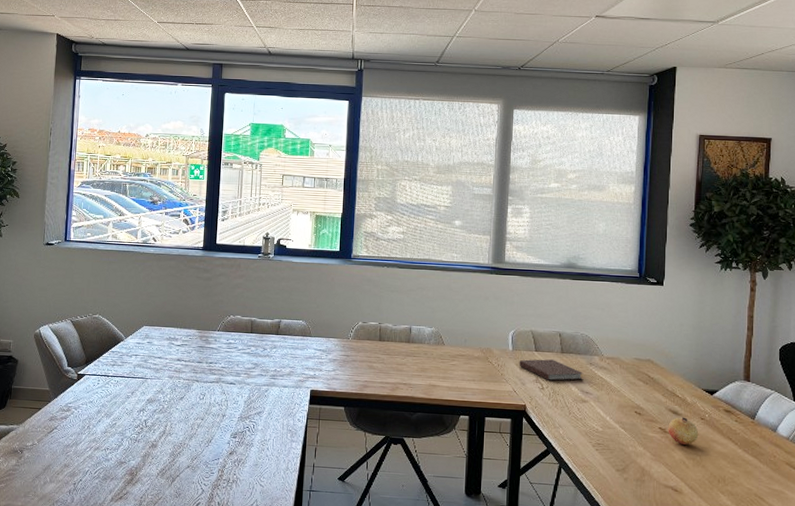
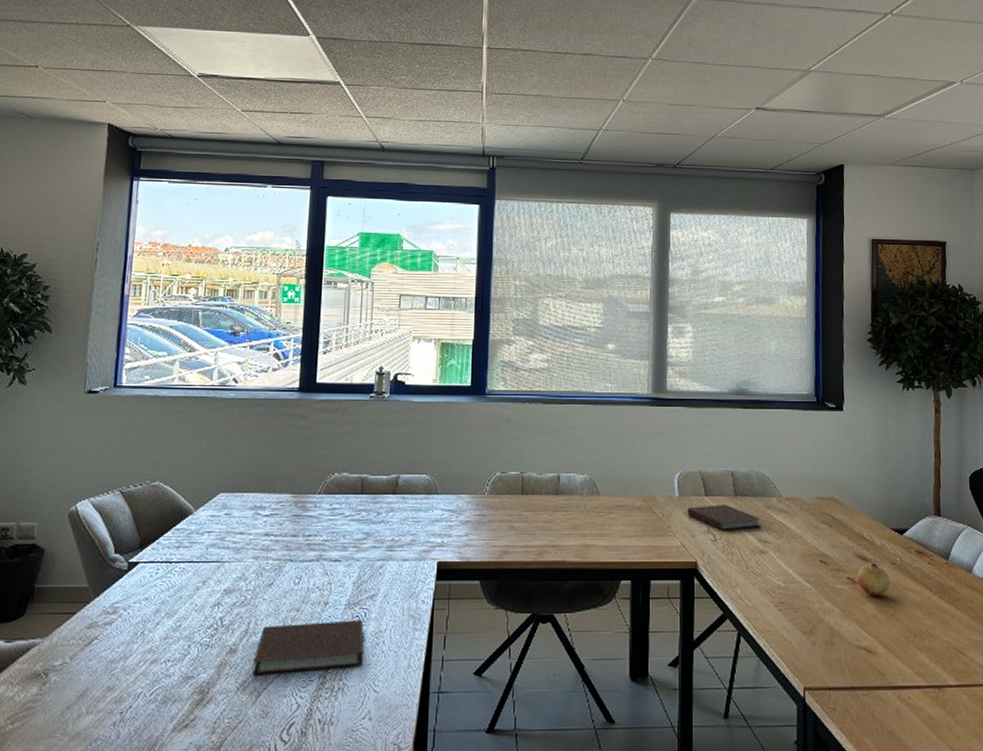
notebook: none [169,429,253,466] -> present [253,620,364,675]

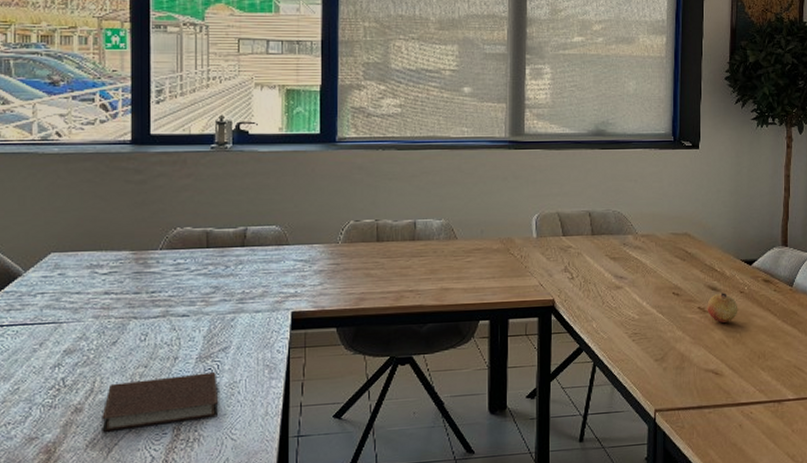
notebook: present [687,505,761,531] -> none [545,244,617,269]

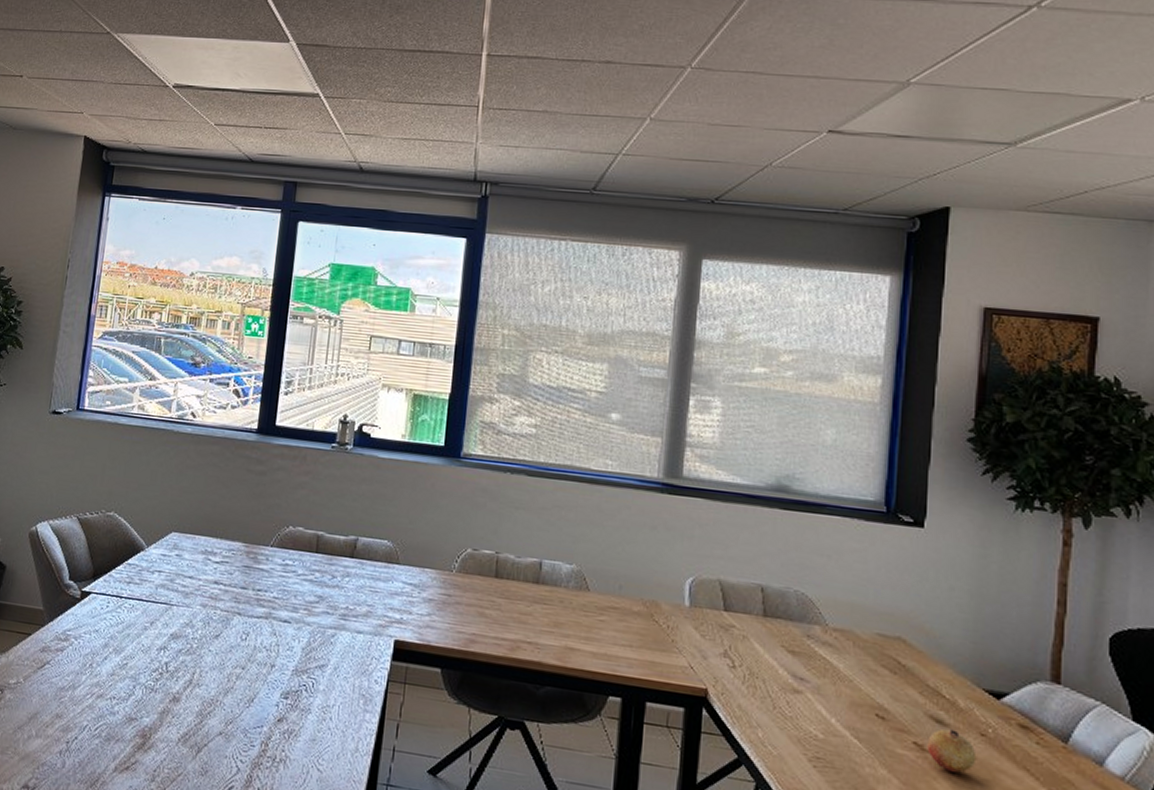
notebook: present [102,372,218,432] -> none [194,679,311,740]

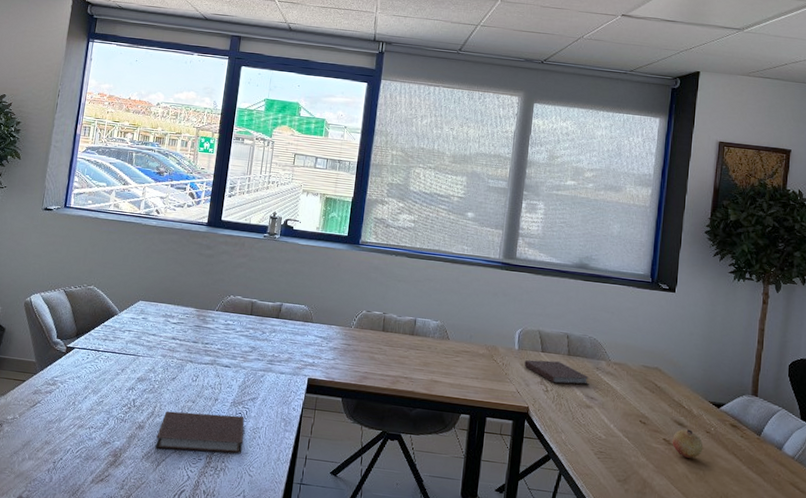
notebook: none [194,679,311,740] -> present [155,411,245,454]
notebook: none [699,621,798,660] -> present [524,360,590,385]

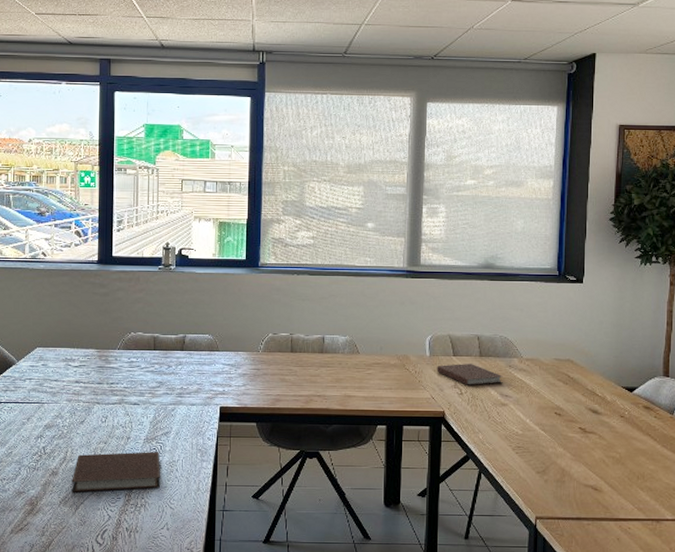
fruit: present [672,429,703,458] -> none [588,416,618,443]

